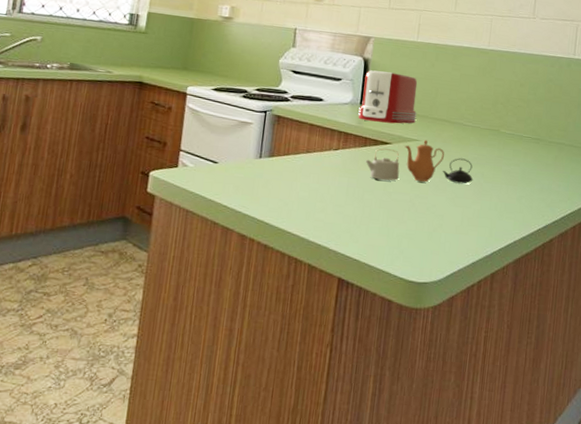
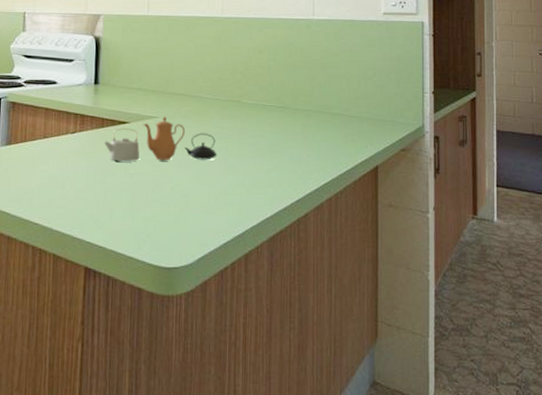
toaster: present [357,70,418,124] -> none [92,48,154,102]

